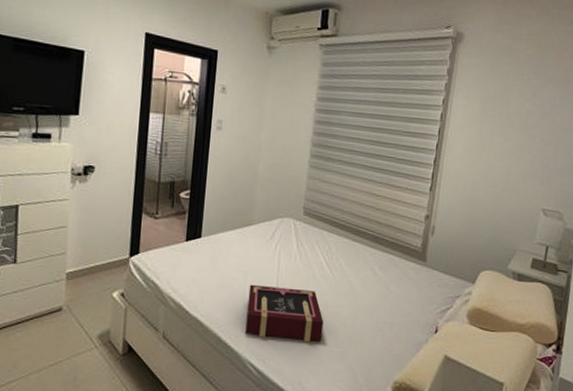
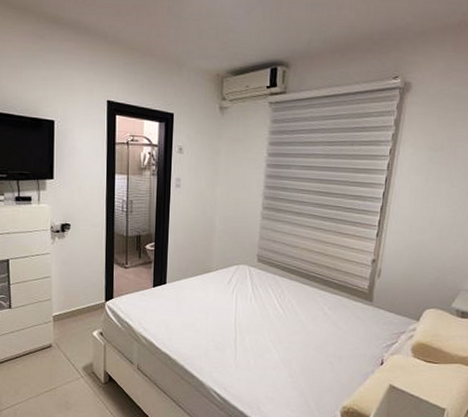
book: present [245,284,324,343] -> none [208,323,278,373]

